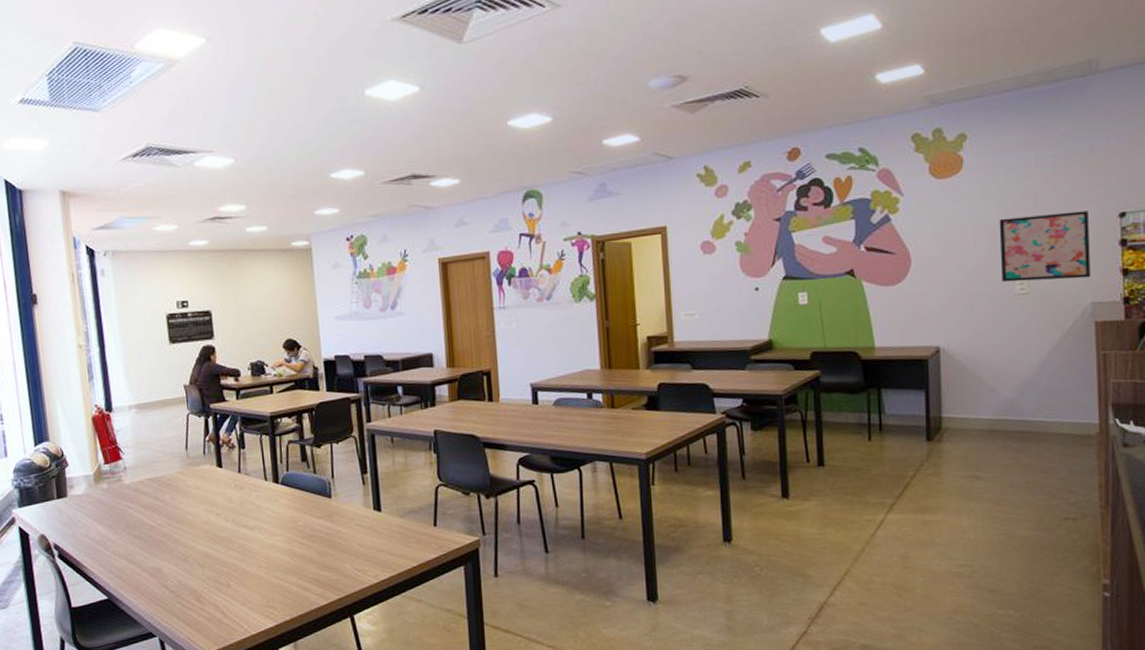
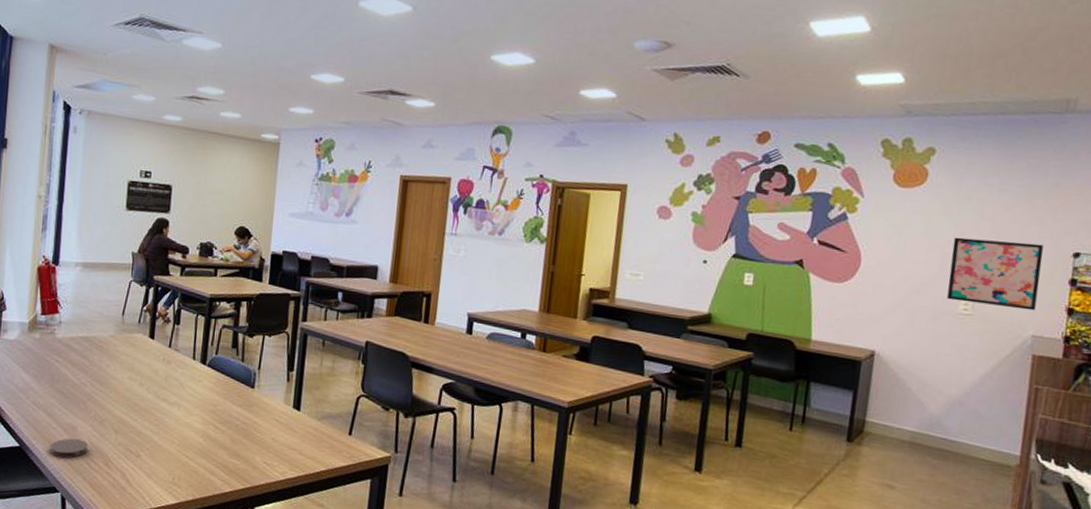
coaster: none [138,580,178,603] -> present [49,438,89,458]

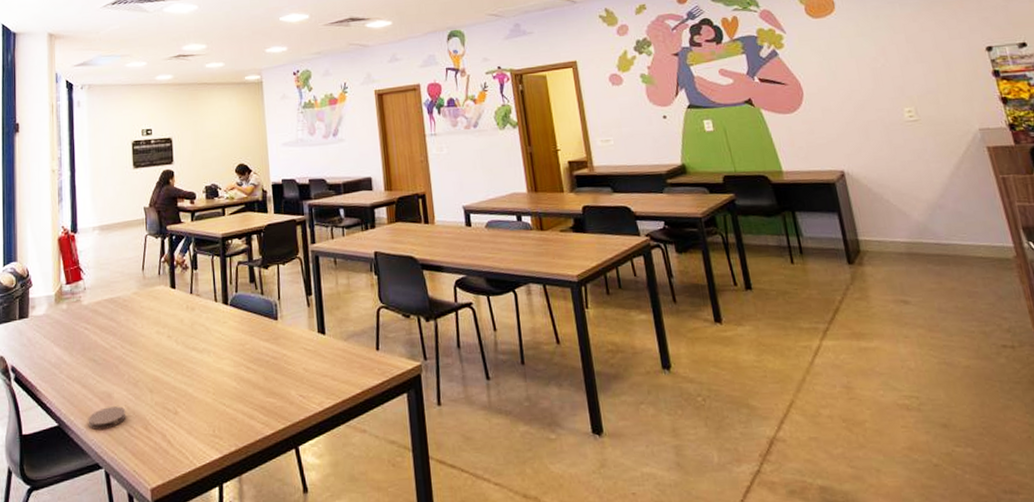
wall art: present [947,237,1044,311] -> none [877,45,974,110]

